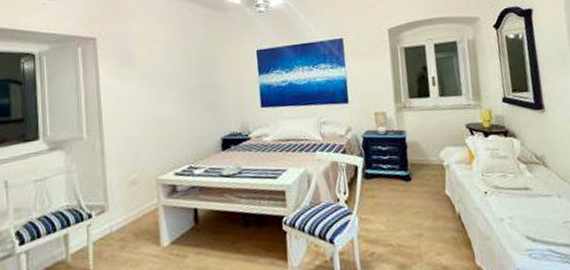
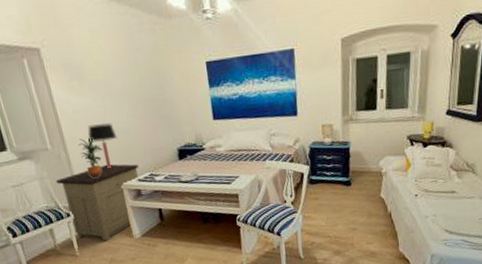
nightstand: none [84,155,177,251] -> present [55,164,139,242]
potted plant: none [116,126,141,171] -> present [79,137,103,178]
table lamp: none [128,110,159,161] -> present [88,123,117,169]

